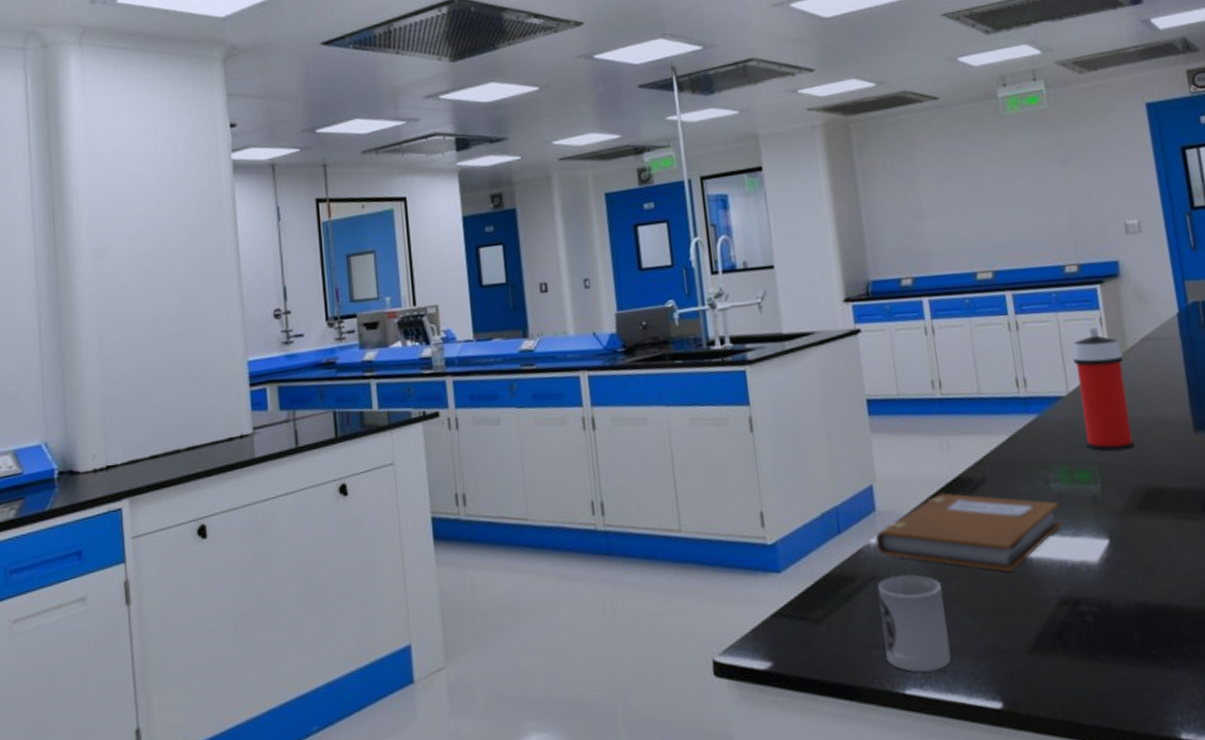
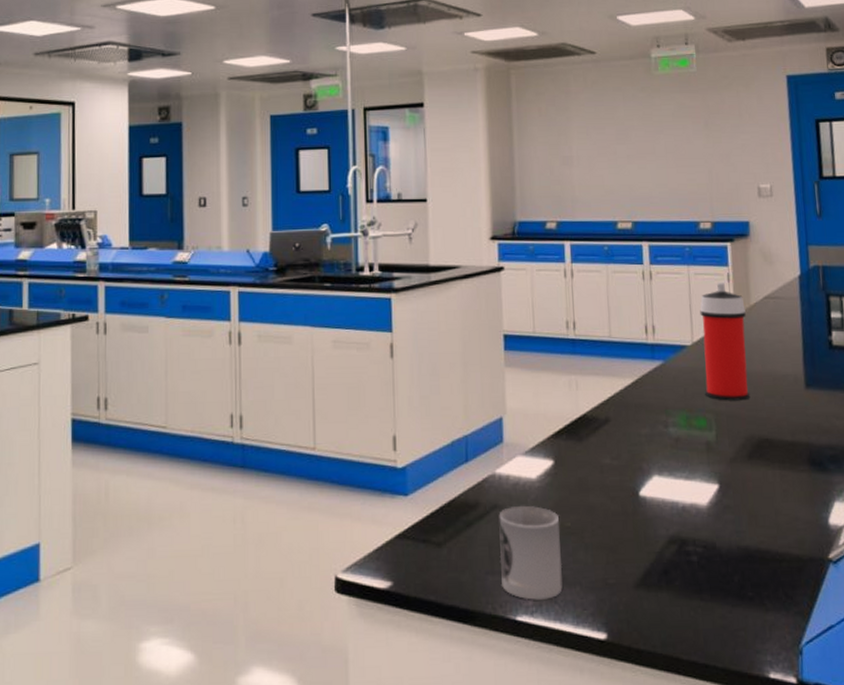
notebook: present [875,493,1061,573] -> none [500,430,676,510]

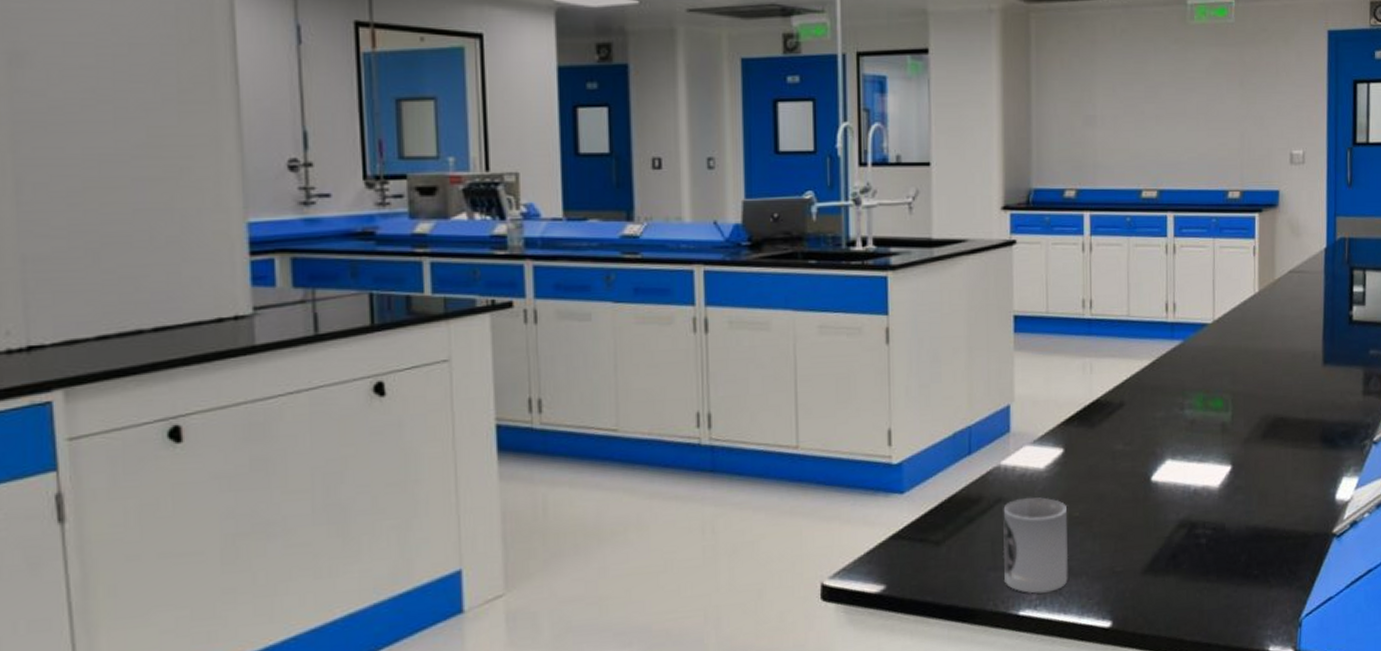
spray can: present [700,282,751,401] -> none [1223,255,1269,381]

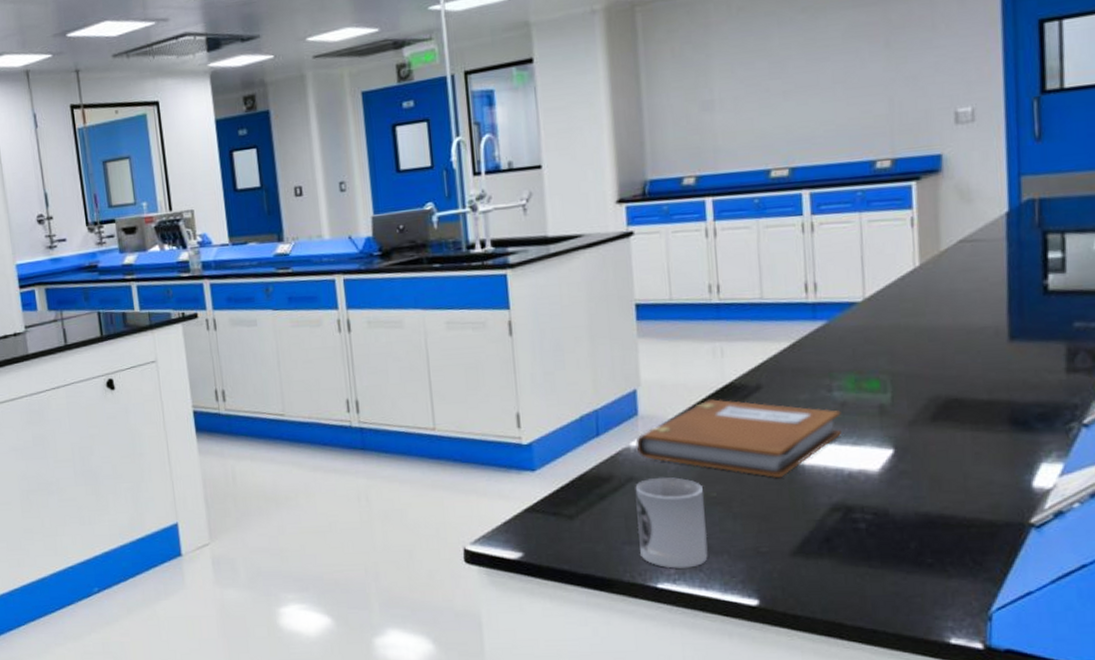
notebook: none [1006,416,1191,496] -> present [635,399,841,478]

